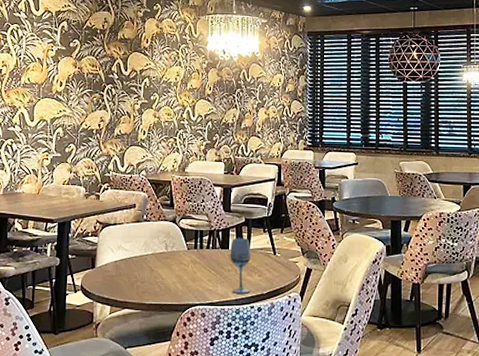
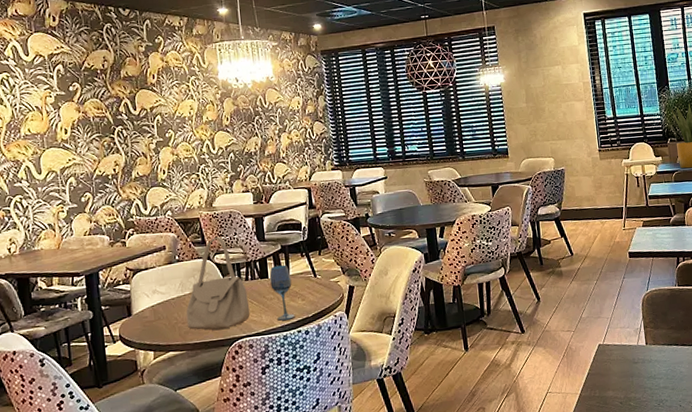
handbag: none [145,202,207,295] -> present [186,237,250,331]

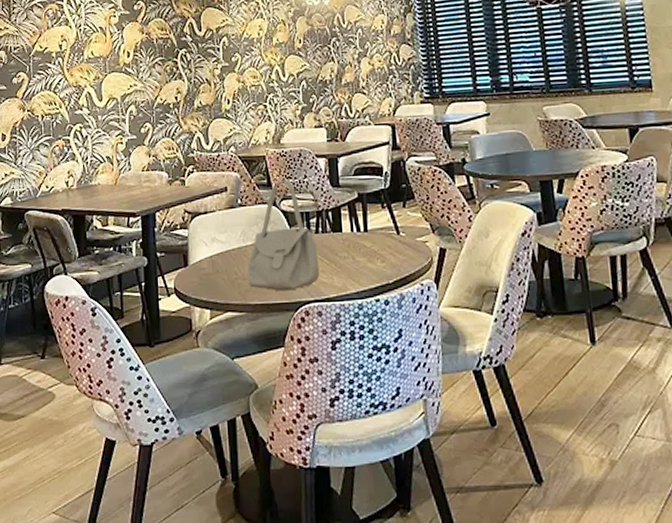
wineglass: present [269,265,295,321] -> none [343,217,373,285]

